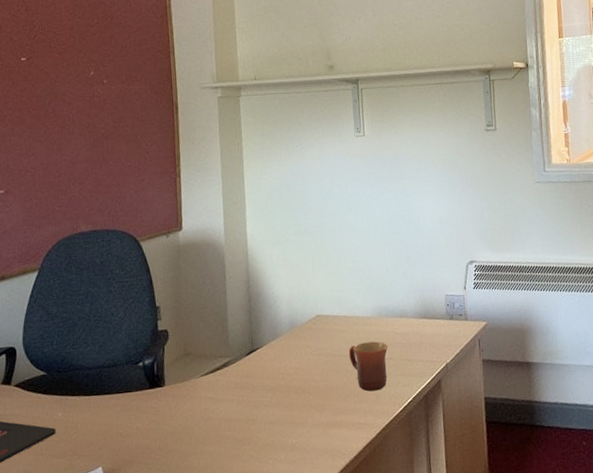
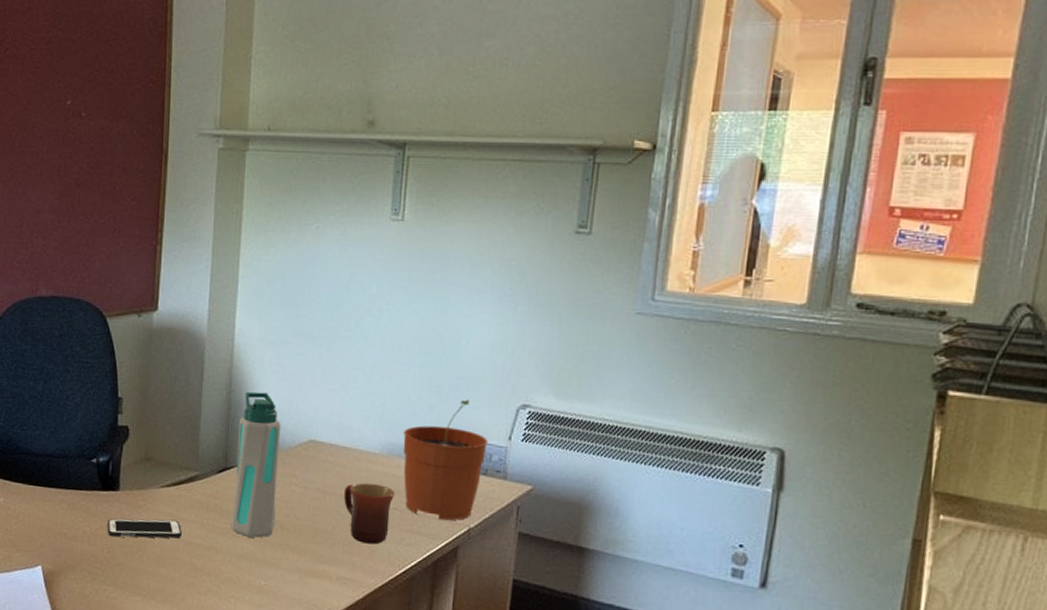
cell phone: none [157,402,222,428] -> present [107,518,182,539]
water bottle: none [259,283,298,406] -> present [230,391,281,539]
plant pot: none [387,264,450,361] -> present [403,400,488,521]

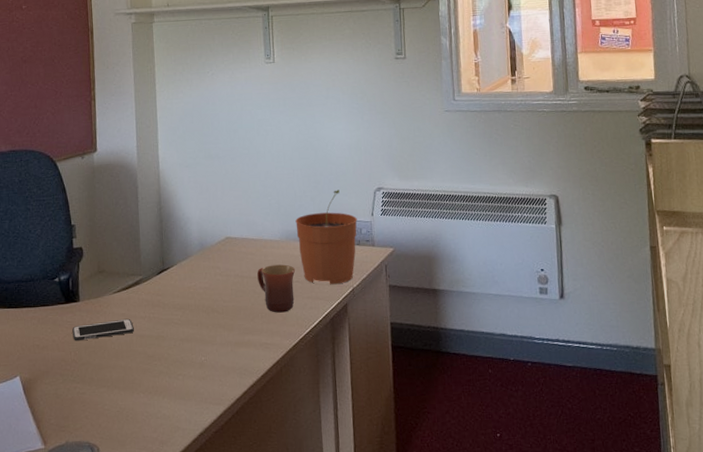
water bottle: present [230,391,281,539] -> none [170,205,207,324]

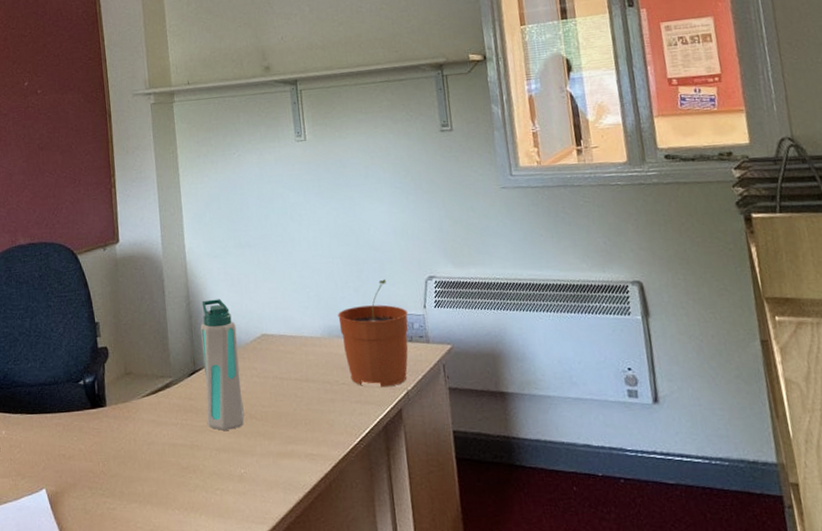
cell phone: present [72,318,134,341] -> none [99,425,166,451]
water bottle: none [170,205,207,324] -> present [200,299,245,431]
mug: present [257,264,296,313] -> none [298,364,342,420]

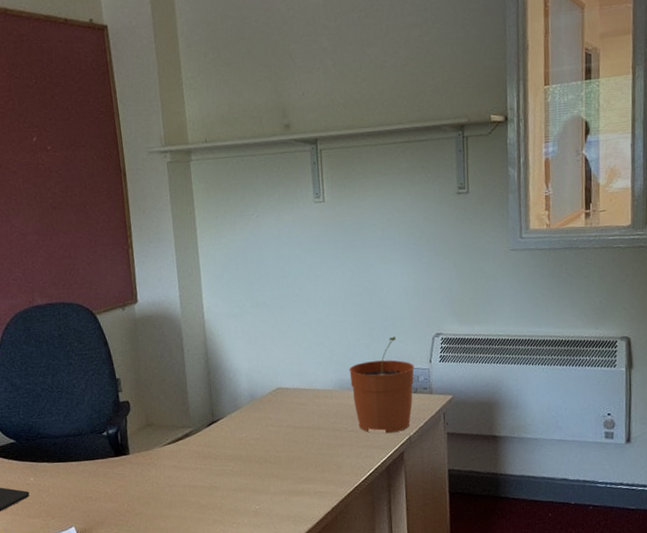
water bottle: present [200,299,245,431] -> none [218,356,260,474]

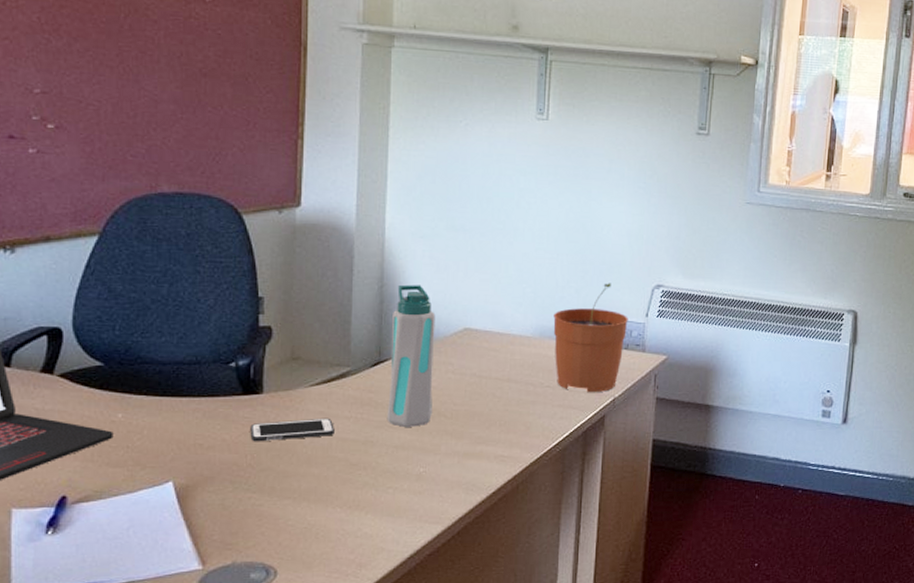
cell phone: none [124,470,186,493] -> present [250,418,334,442]
water bottle: none [218,356,260,474] -> present [386,284,436,428]

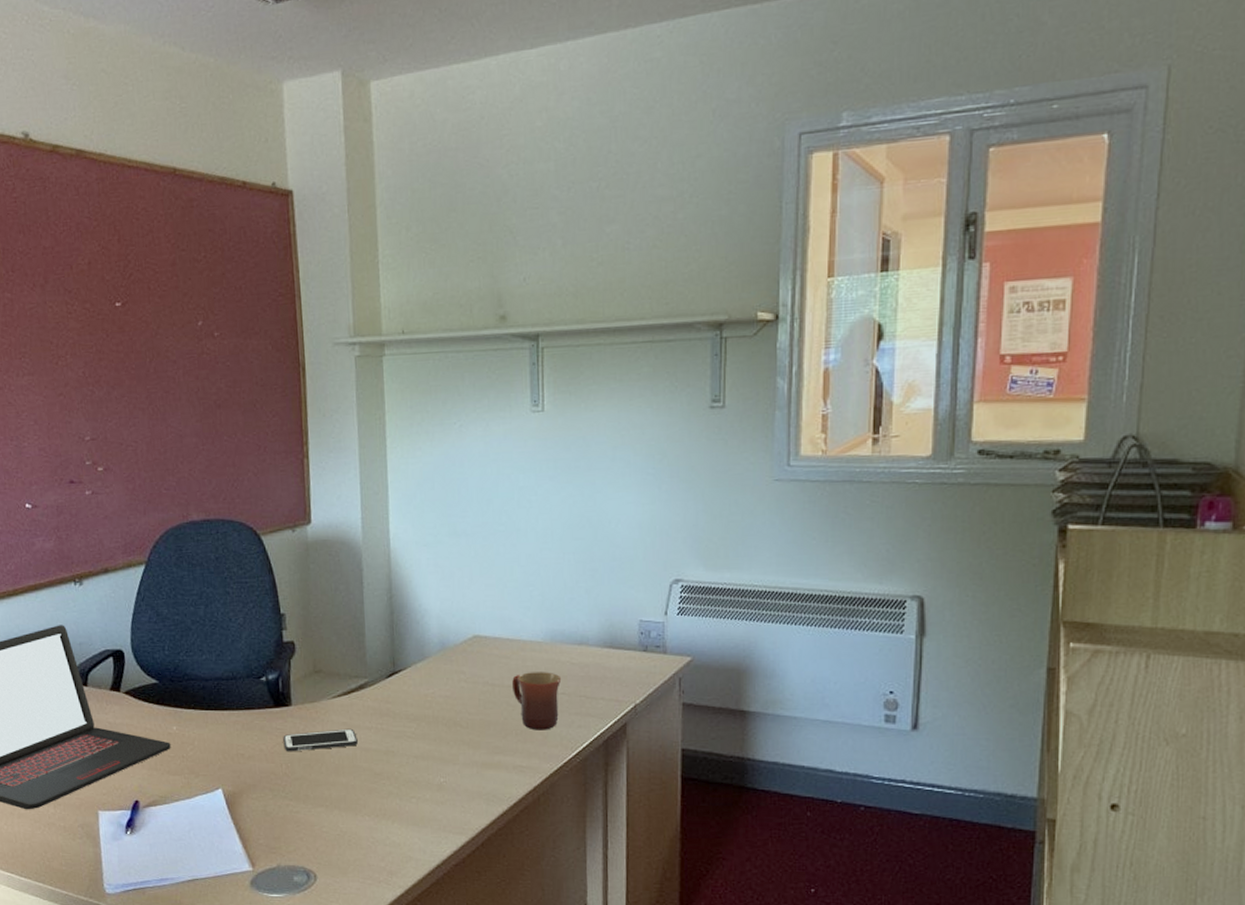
water bottle: present [386,284,436,428] -> none [403,594,448,738]
mug: none [499,365,548,421] -> present [512,672,562,730]
plant pot: present [553,283,628,393] -> none [564,580,645,700]

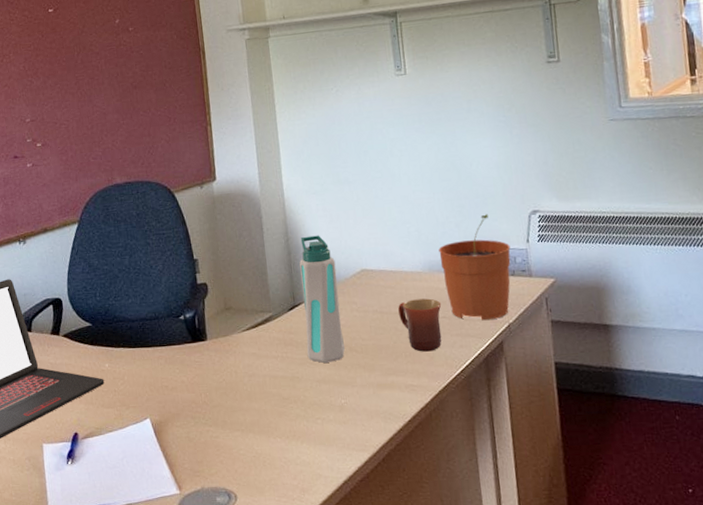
cell phone: present [283,728,358,752] -> none [201,358,267,382]
water bottle: none [403,594,448,738] -> present [299,235,345,364]
plant pot: none [564,580,645,700] -> present [438,214,511,321]

